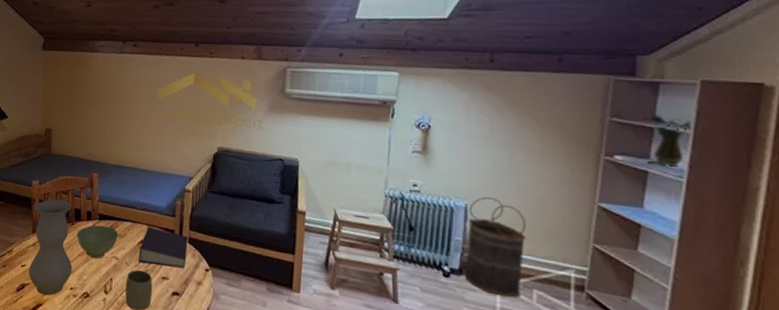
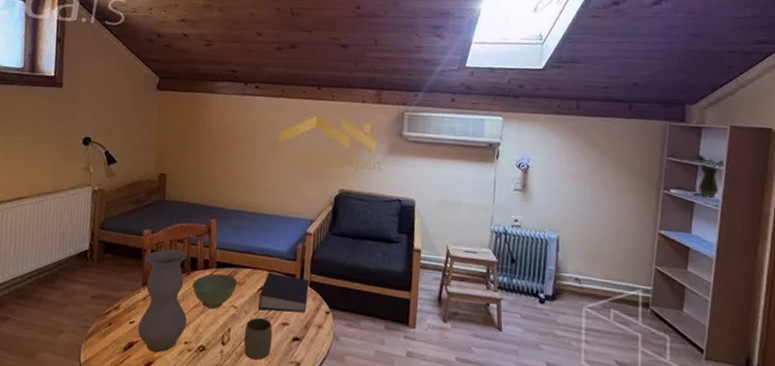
basket: present [464,197,527,298] -> none [556,229,606,318]

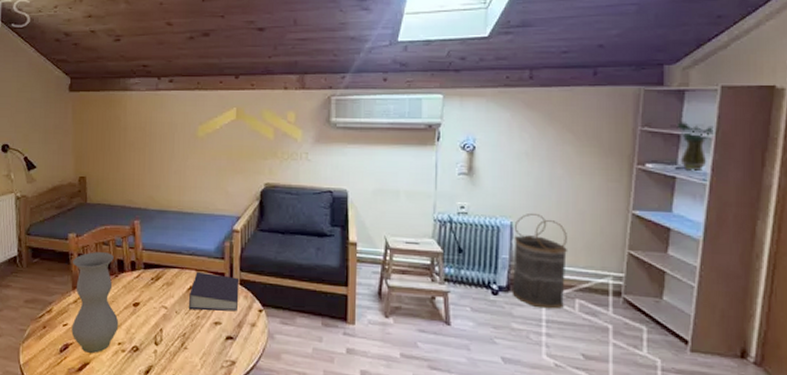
bowl: present [192,273,238,309] -> none [120,274,166,310]
mug: present [243,317,273,360] -> none [176,317,206,359]
basket: none [556,229,606,318] -> present [512,214,568,309]

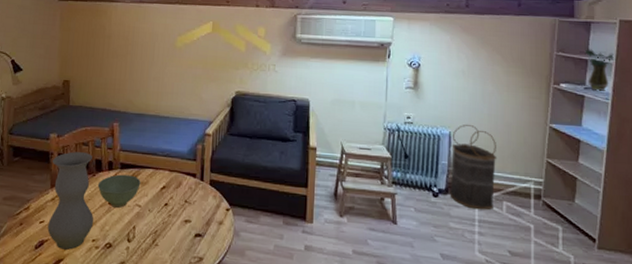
bowl: none [120,274,166,310] -> present [97,174,141,208]
book: present [189,271,240,312] -> none [161,171,210,210]

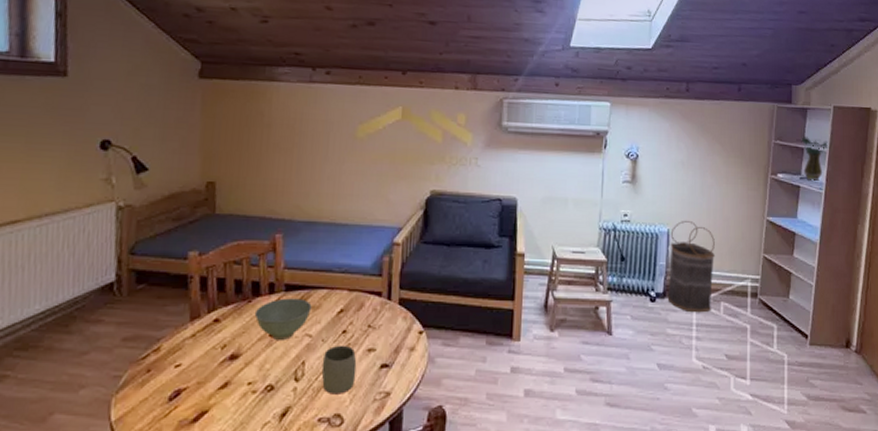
vase: present [47,151,94,250] -> none [186,273,250,398]
mug: none [148,215,176,256] -> present [321,345,357,395]

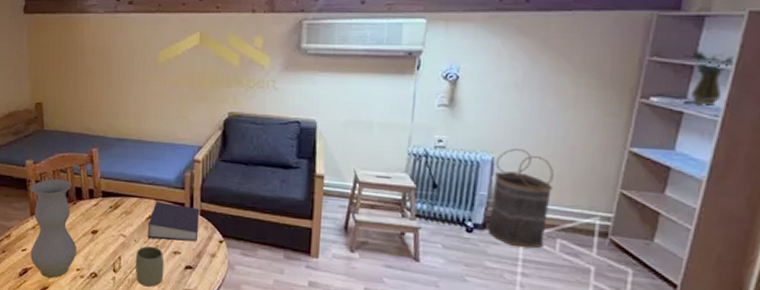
vase: none [186,273,250,398] -> present [30,179,78,278]
bowl: present [254,298,312,340] -> none [79,203,125,238]
book: none [338,291,399,337] -> present [148,200,200,242]

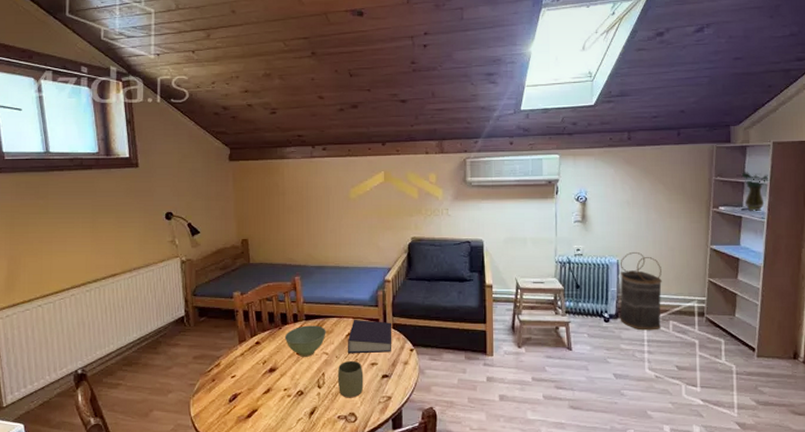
vase: present [30,179,78,278] -> none [239,307,284,400]
bowl: none [79,203,125,238] -> present [284,325,326,357]

